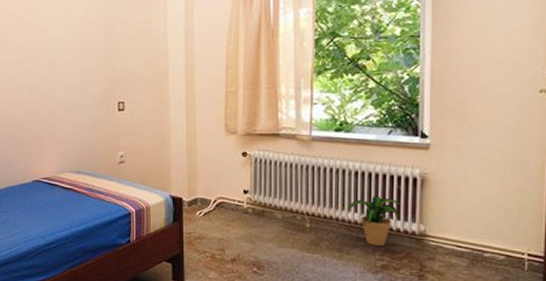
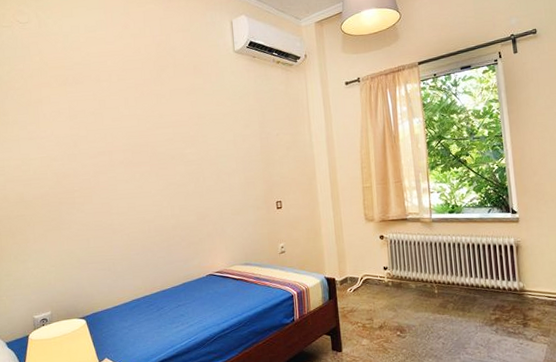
potted plant: present [347,194,405,246] -> none [465,261,508,303]

